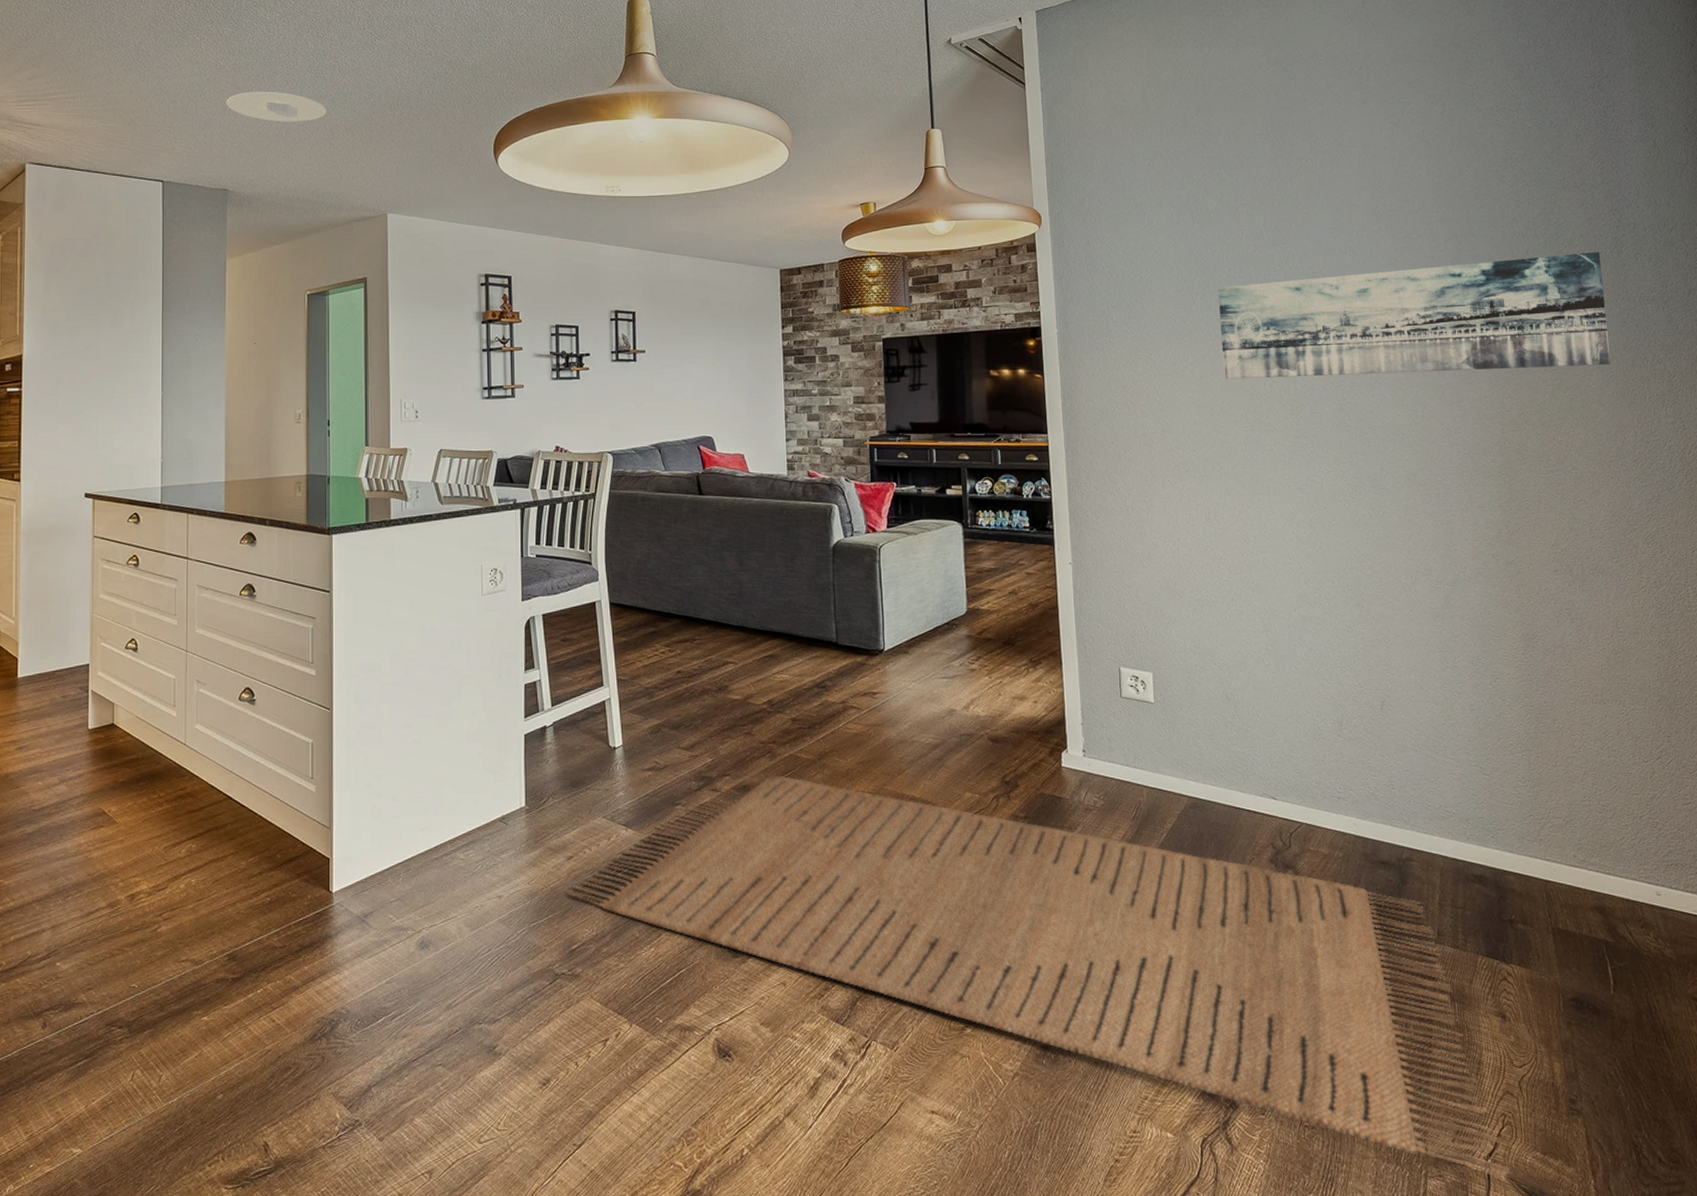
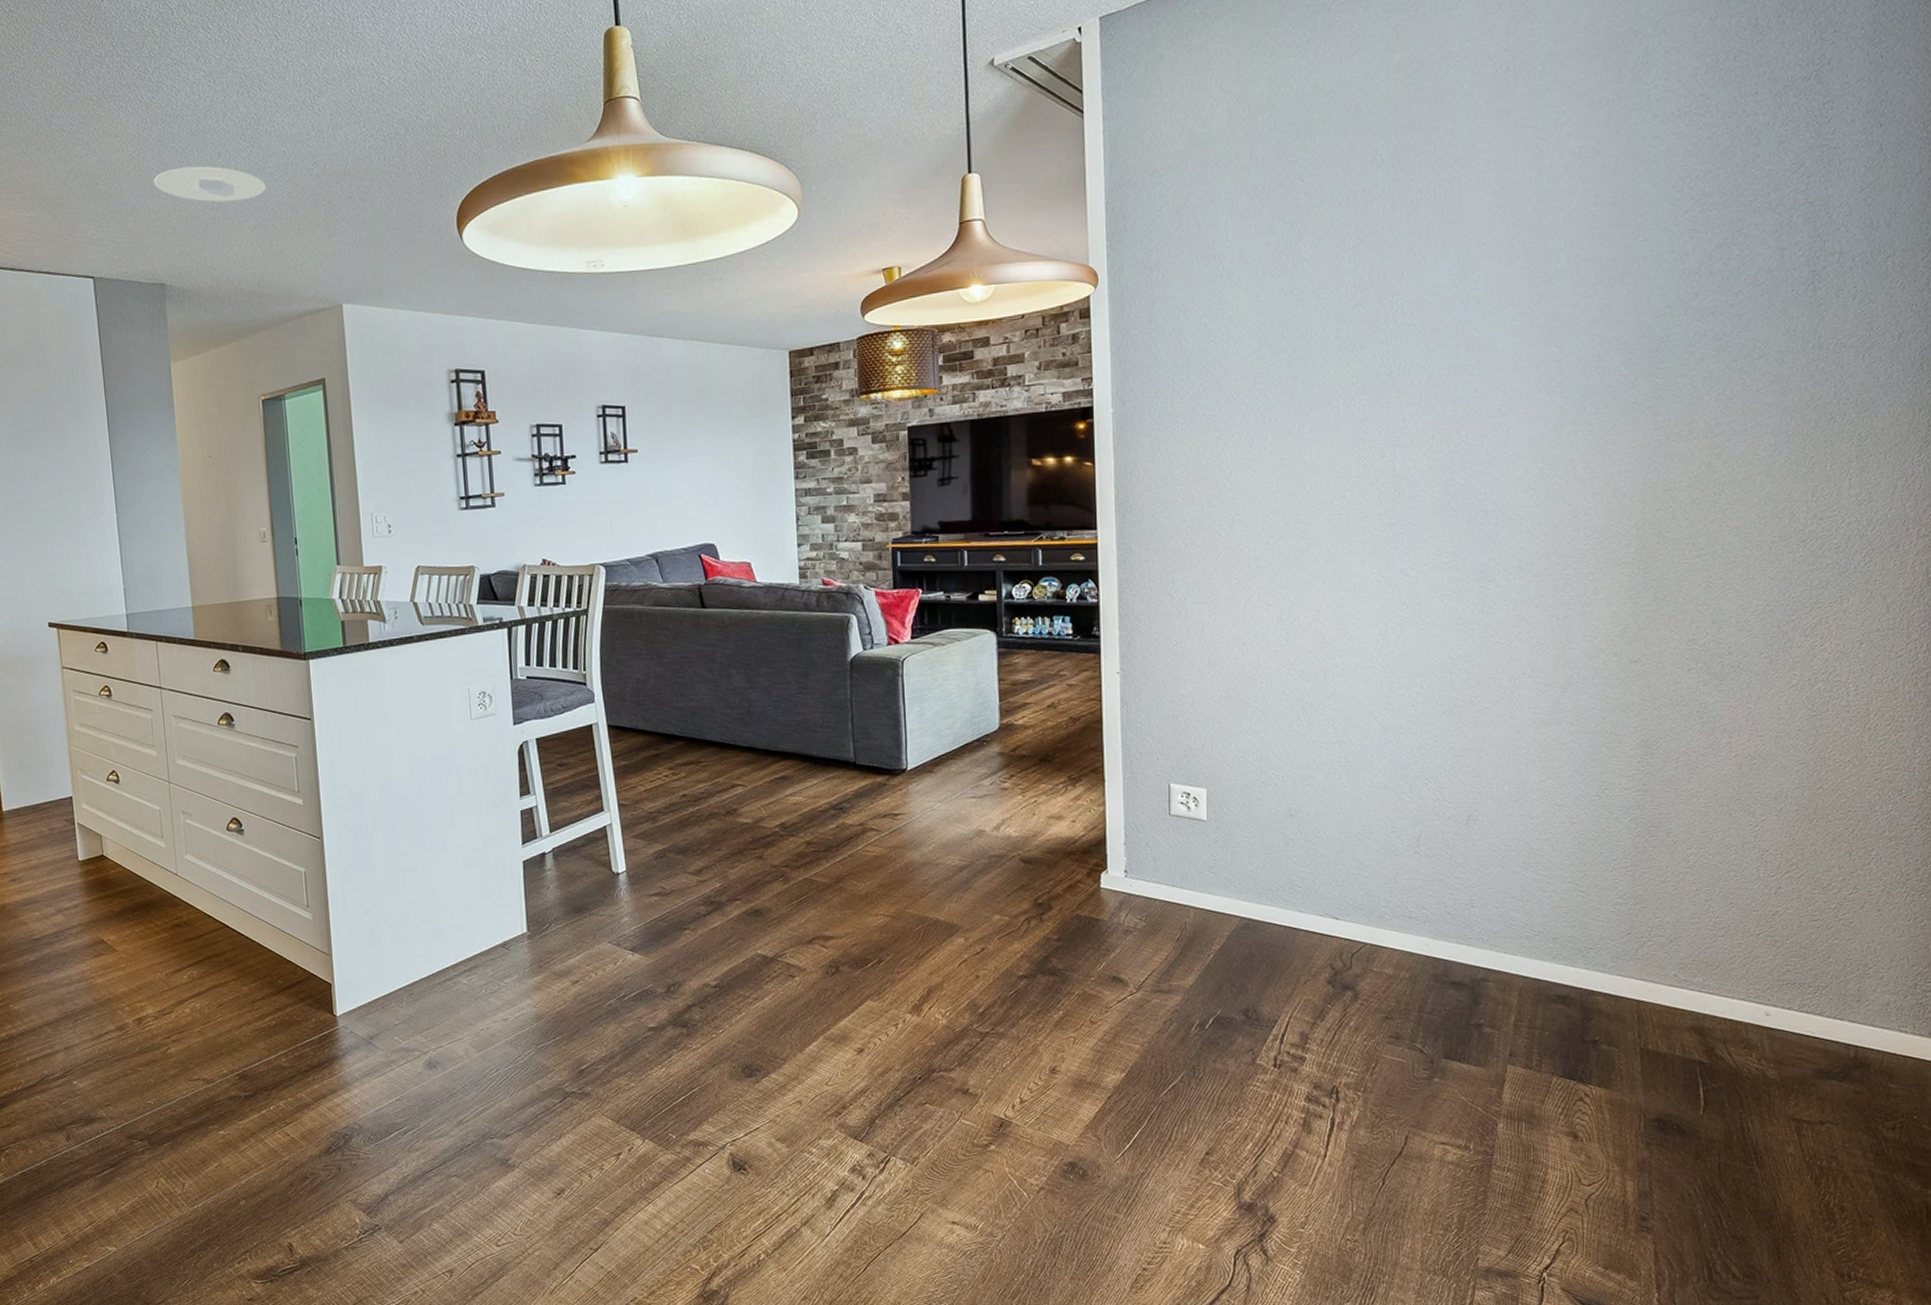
rug: present [566,775,1512,1180] -> none [573,899,1569,1292]
wall art: present [1218,251,1611,380] -> none [1308,289,1791,461]

